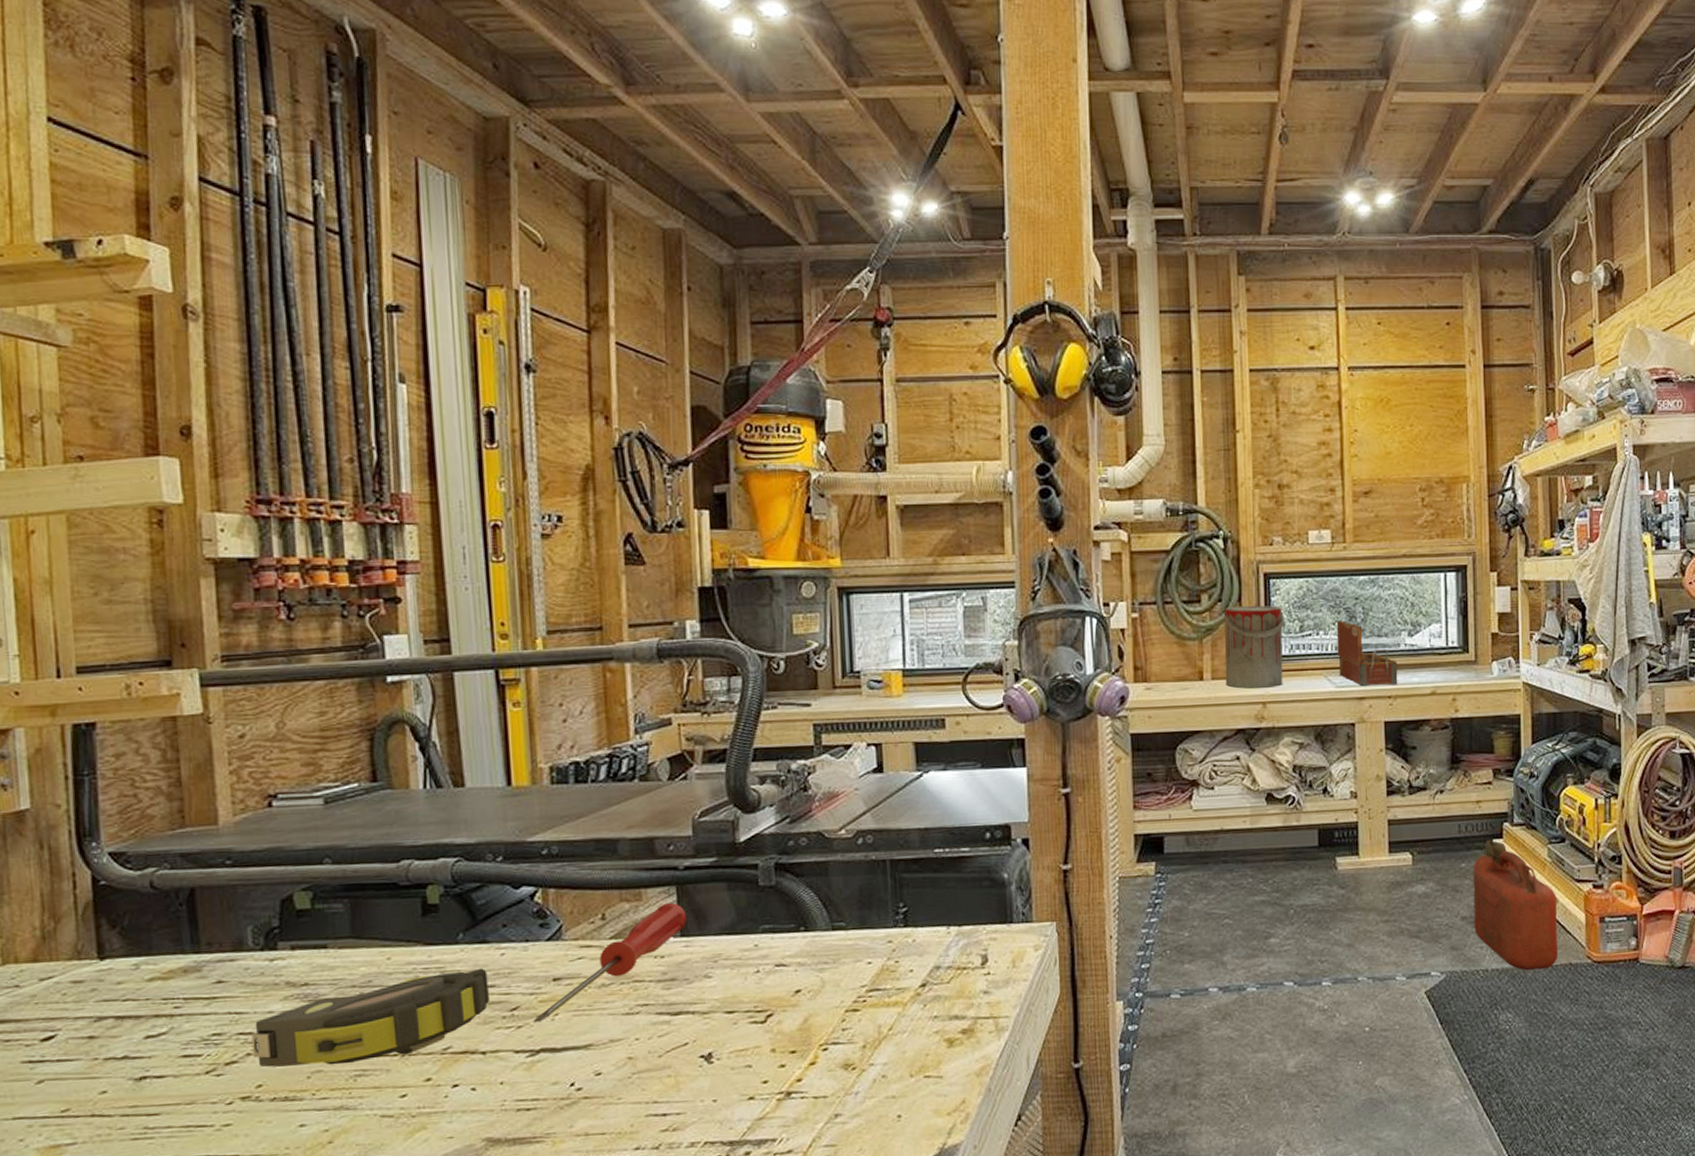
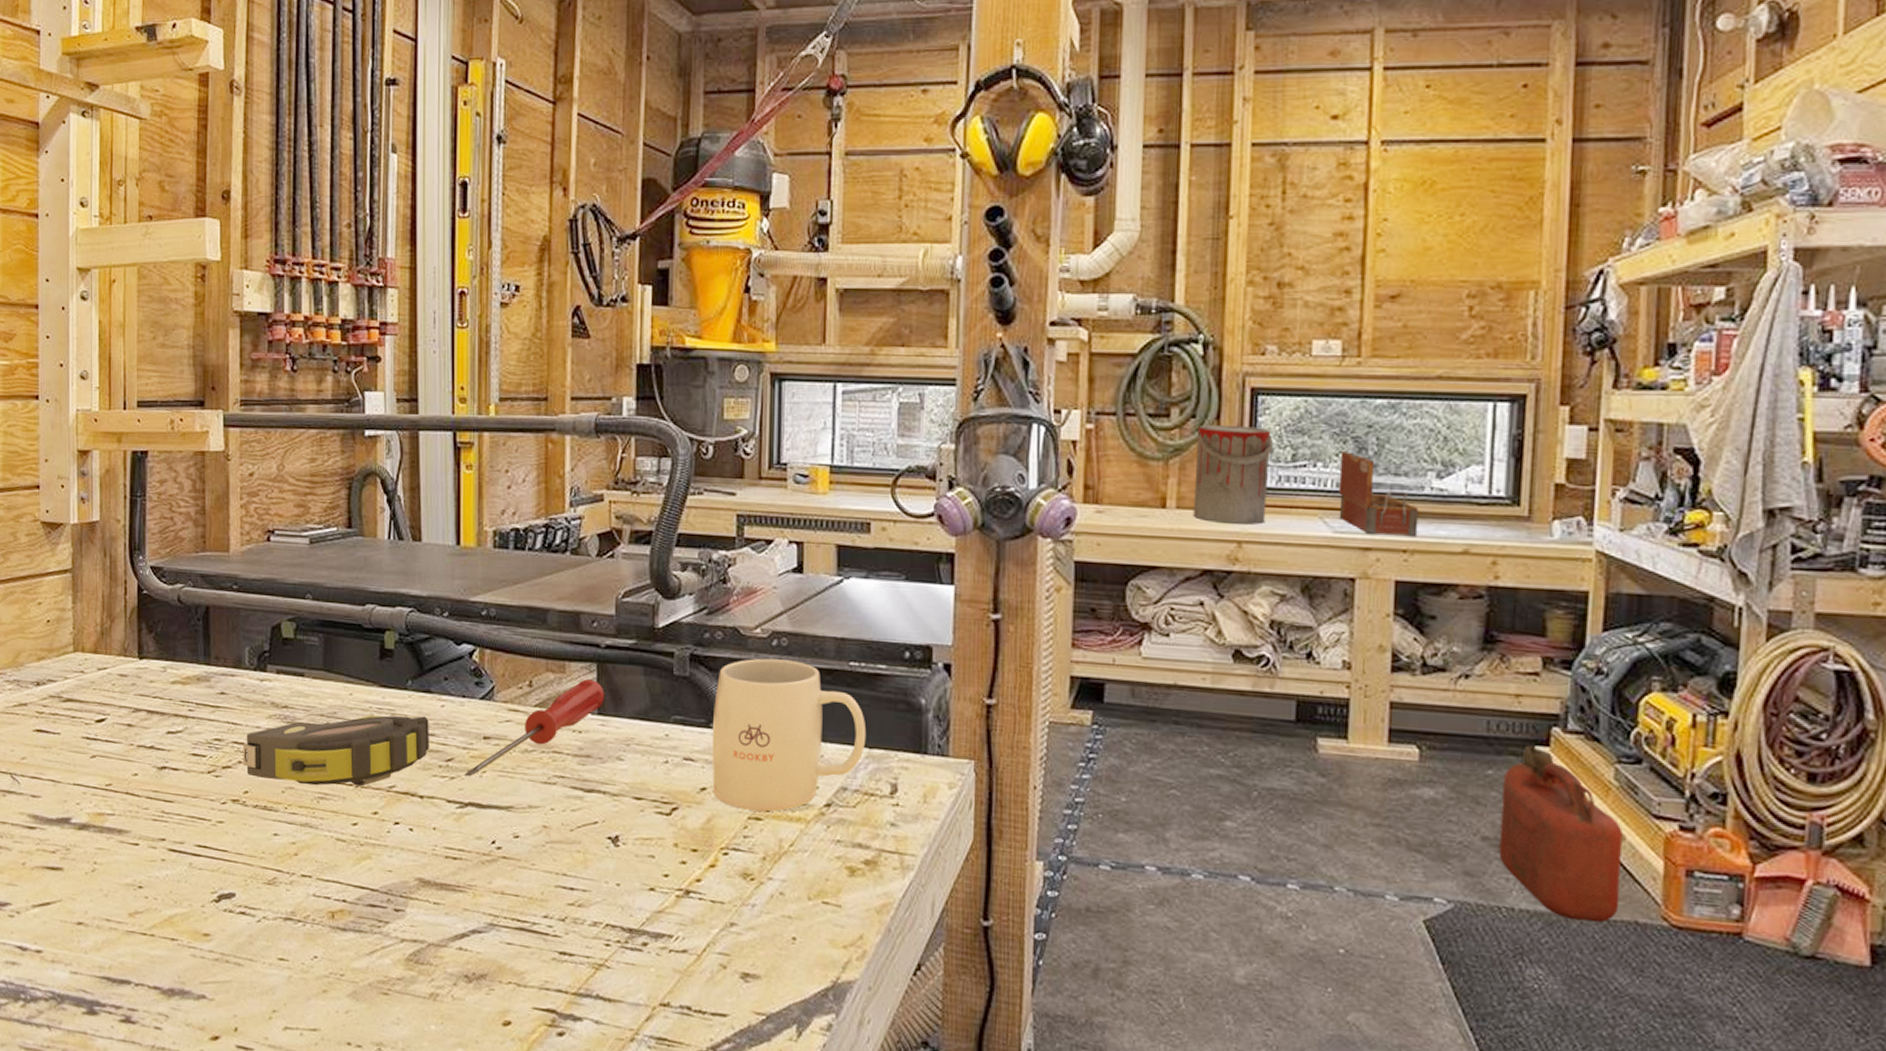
mug: none [802,855,955,1004] -> present [712,658,867,812]

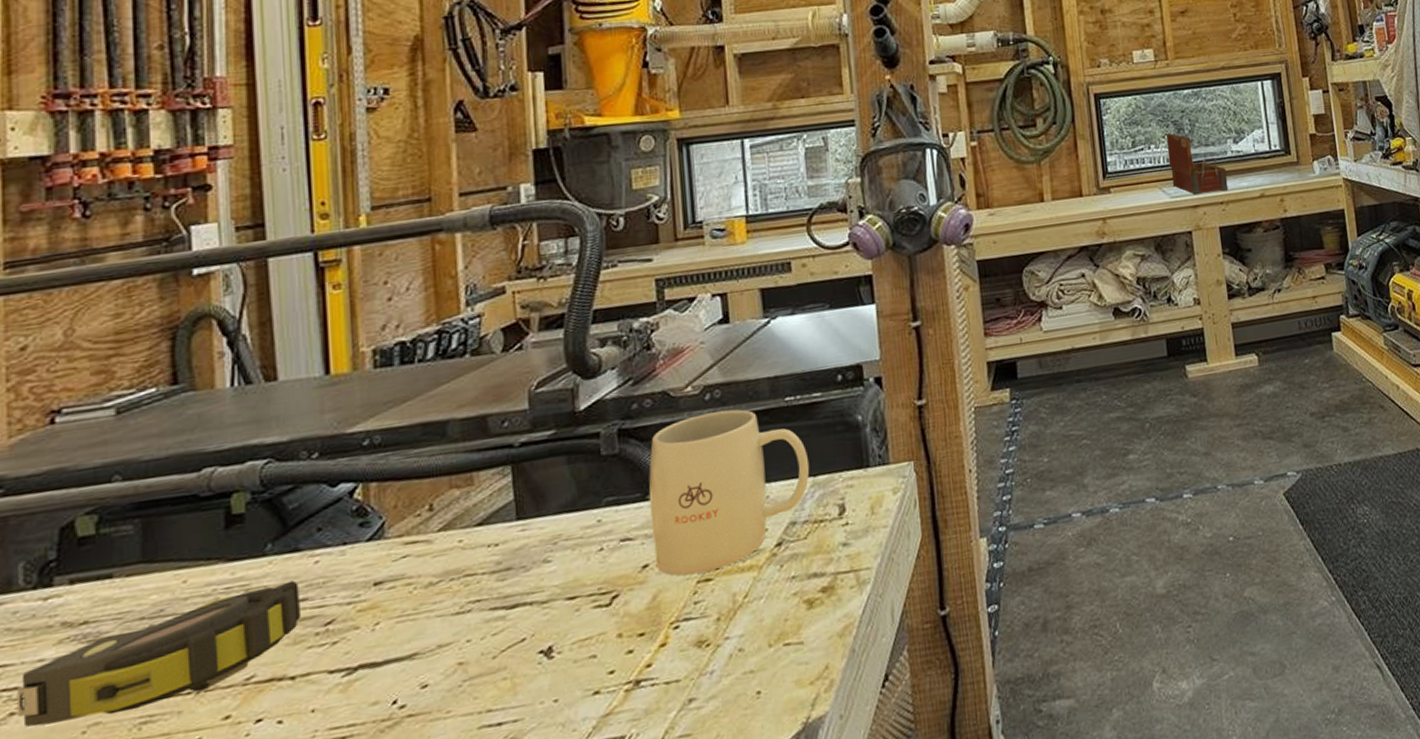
screwdriver: present [464,679,605,777] -> none [350,484,524,637]
paint can: present [1193,424,1273,526] -> none [1059,124,1121,207]
fuel can: present [1498,745,1623,923] -> none [1316,333,1405,461]

